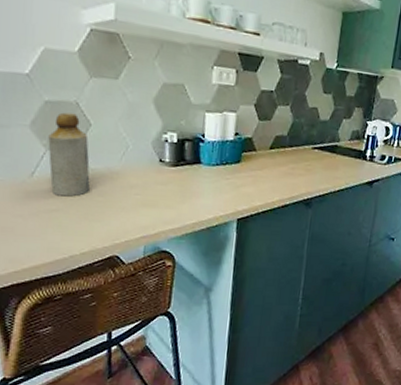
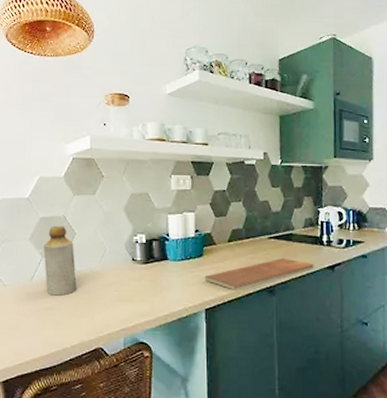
chopping board: none [240,170,354,201] -> present [204,258,314,291]

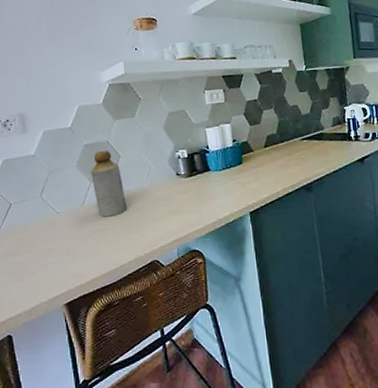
chopping board: present [204,258,314,291] -> none [246,156,346,192]

